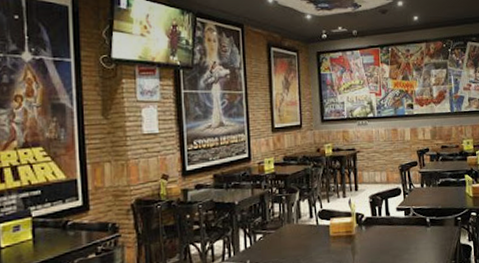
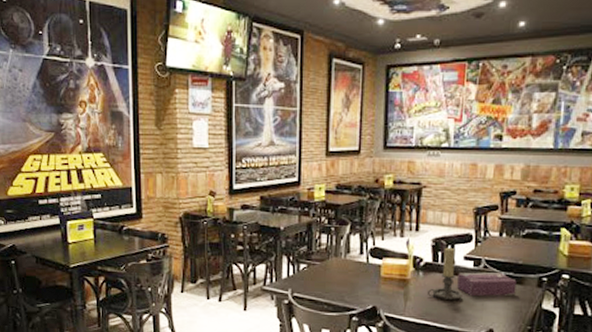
candle holder: none [371,201,399,249] -> present [428,247,463,301]
tissue box: none [393,217,440,242] -> present [457,271,517,297]

